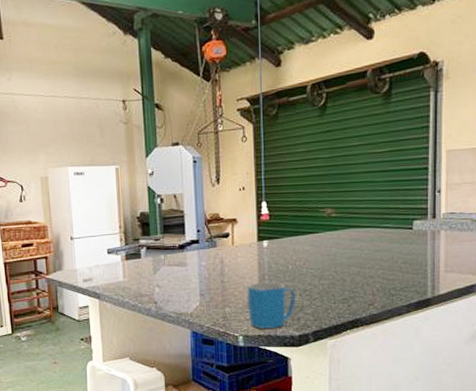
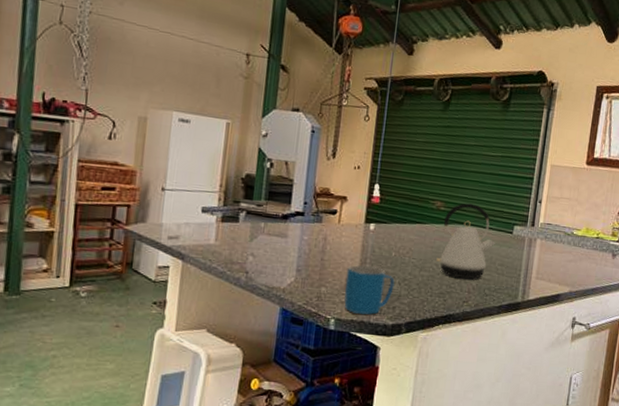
kettle: none [335,205,395,282] -> present [436,203,496,280]

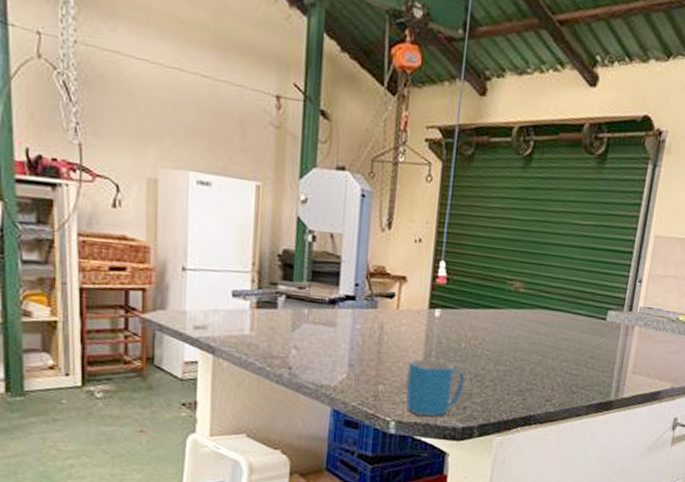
kettle: present [436,203,496,280] -> none [514,283,585,375]

